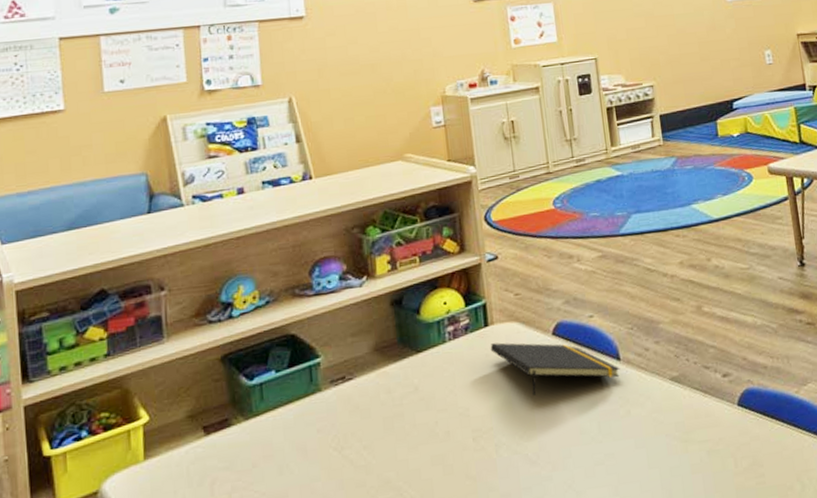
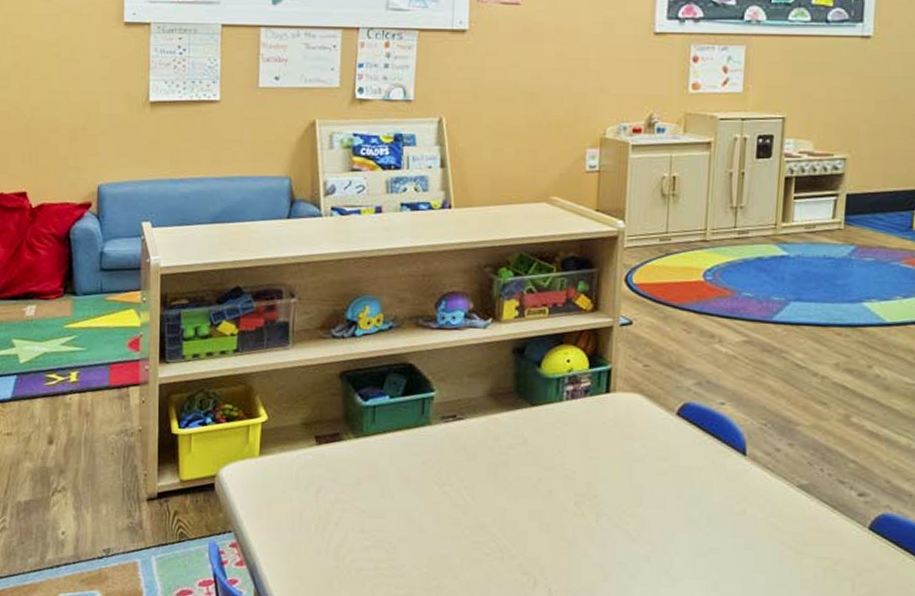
notepad: present [490,342,620,396] -> none [608,411,744,473]

